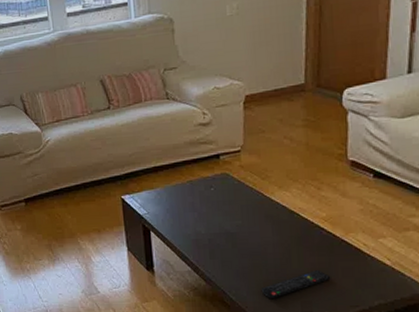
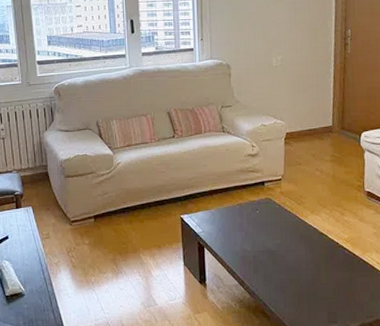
remote control: present [261,269,331,298] -> none [295,284,352,310]

